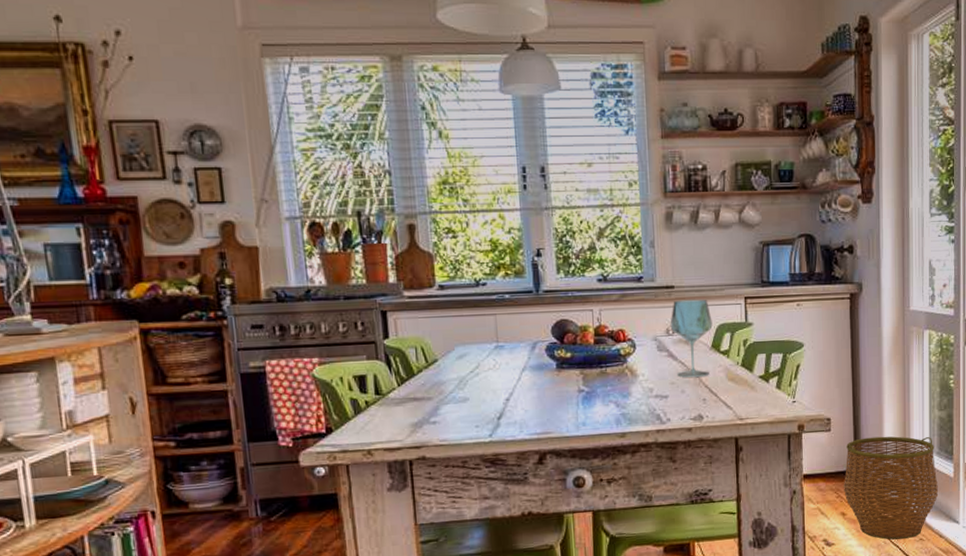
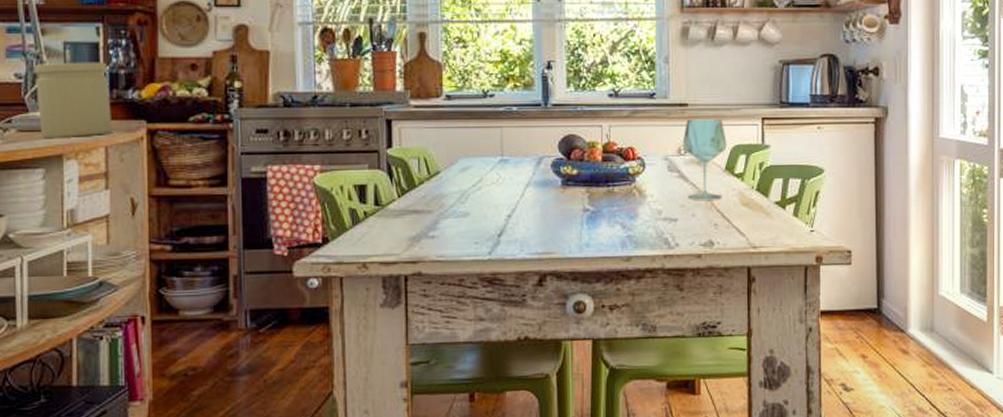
jar: none [14,263,103,342] -> present [34,62,112,139]
basket: present [843,436,938,540] -> none [864,272,969,388]

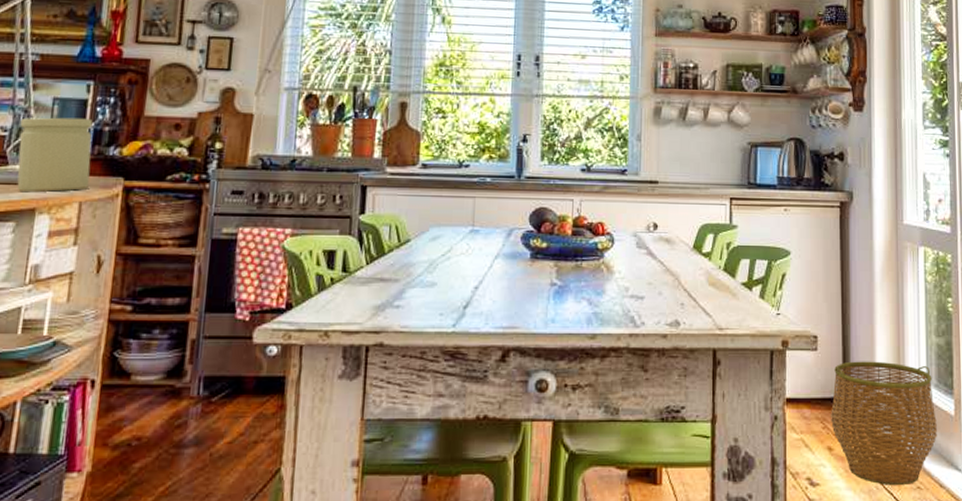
wine glass: present [682,118,727,201] -> none [651,196,695,280]
basket: none [864,272,969,388] -> present [830,361,937,485]

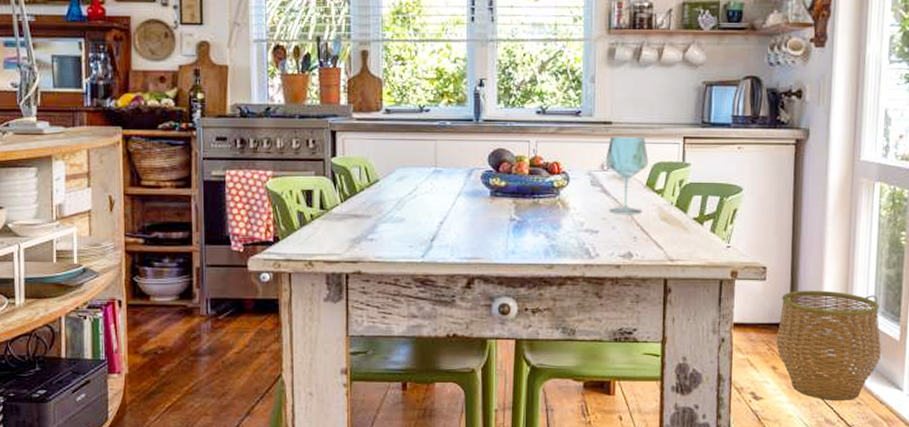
jar: present [16,117,93,193] -> none [27,73,93,142]
wine glass: none [651,196,695,280] -> present [605,136,649,215]

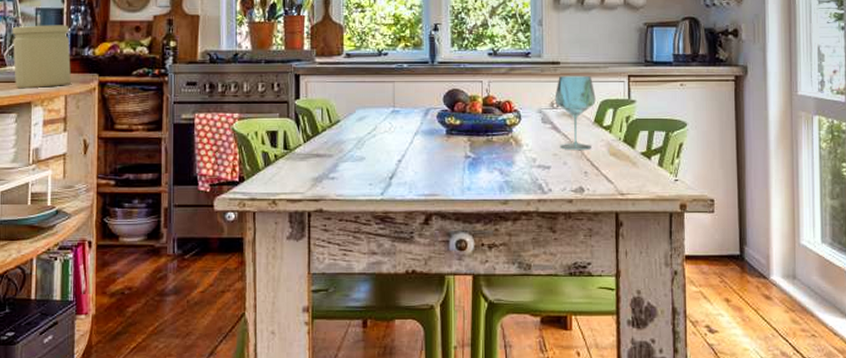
jar: none [27,73,93,142] -> present [12,25,71,89]
basket: present [775,290,881,400] -> none [727,222,831,333]

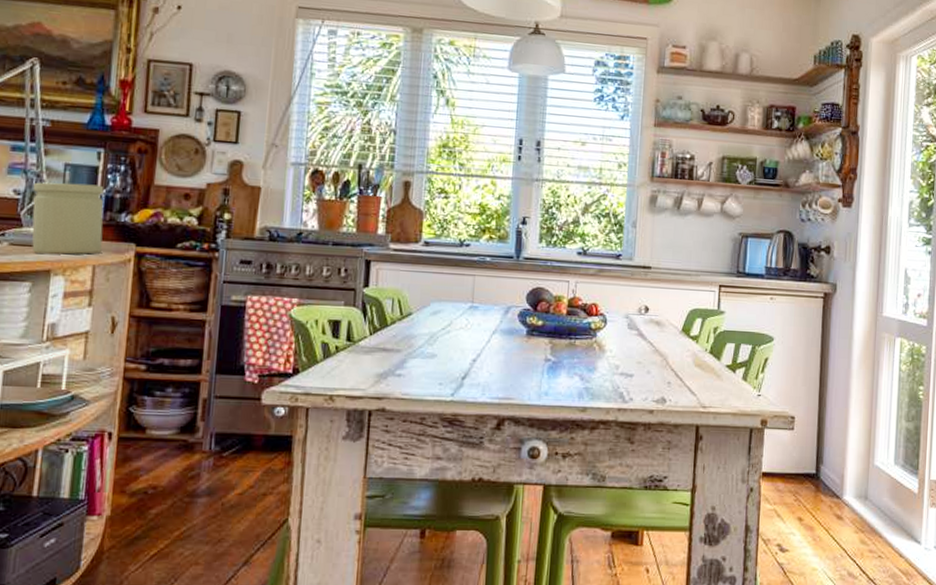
wine glass: present [554,75,596,151] -> none [643,281,685,360]

